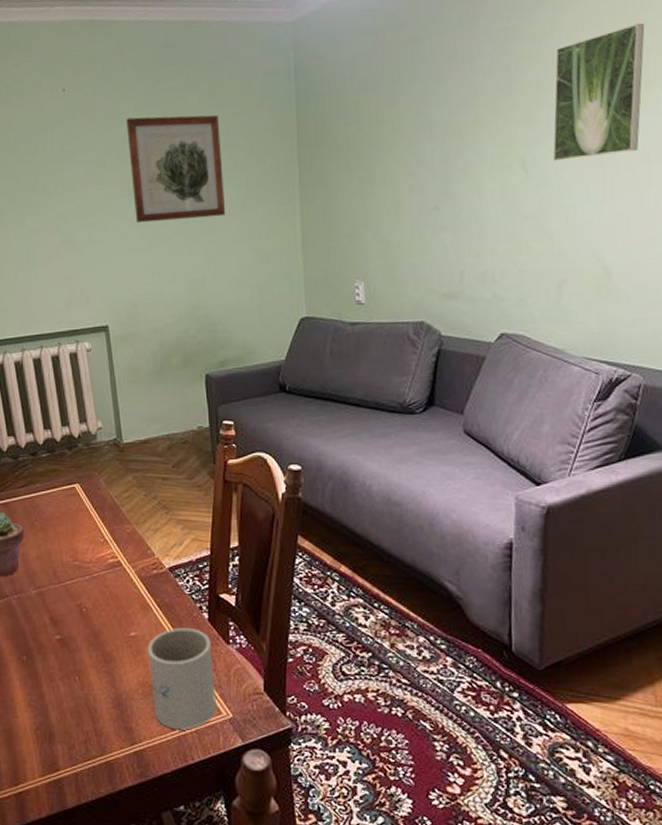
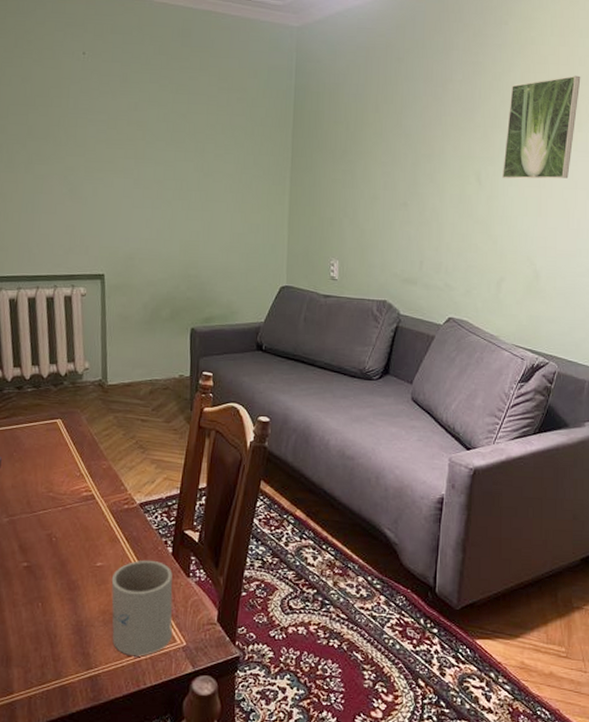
wall art: present [126,115,226,223] -> none [139,88,225,188]

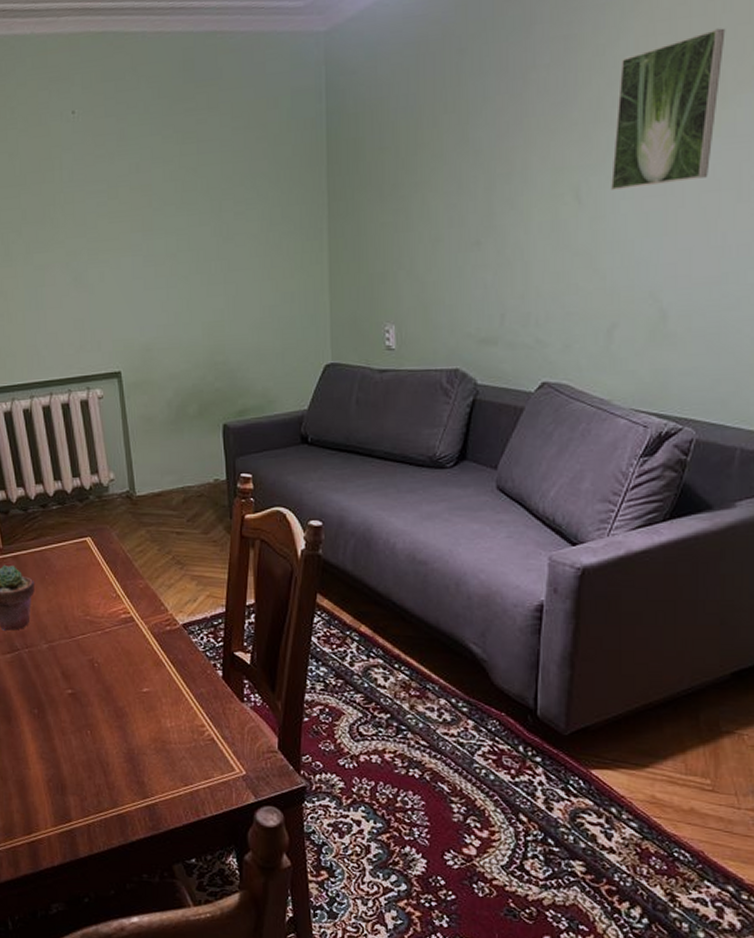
mug: present [111,560,173,657] -> none [160,684,230,786]

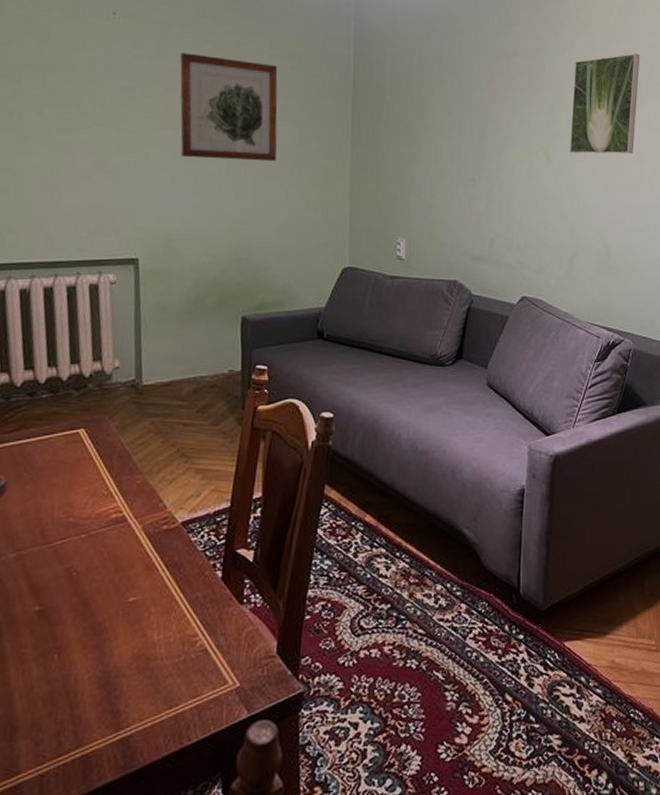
wall art: none [141,139,248,261] -> present [180,52,278,162]

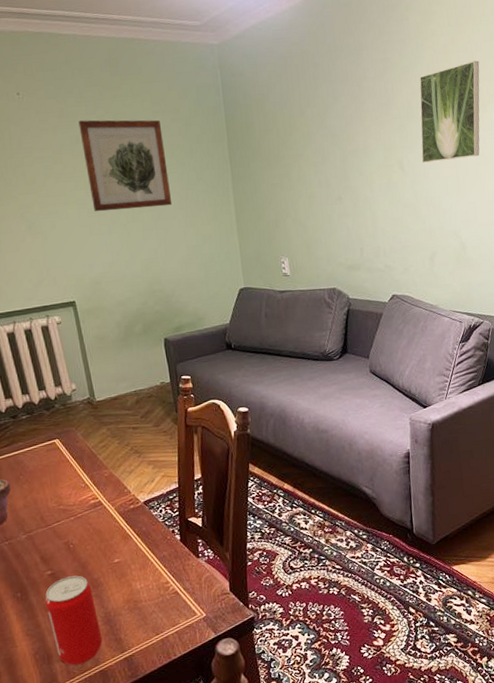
beverage can: none [22,615,94,746] -> present [45,575,103,666]

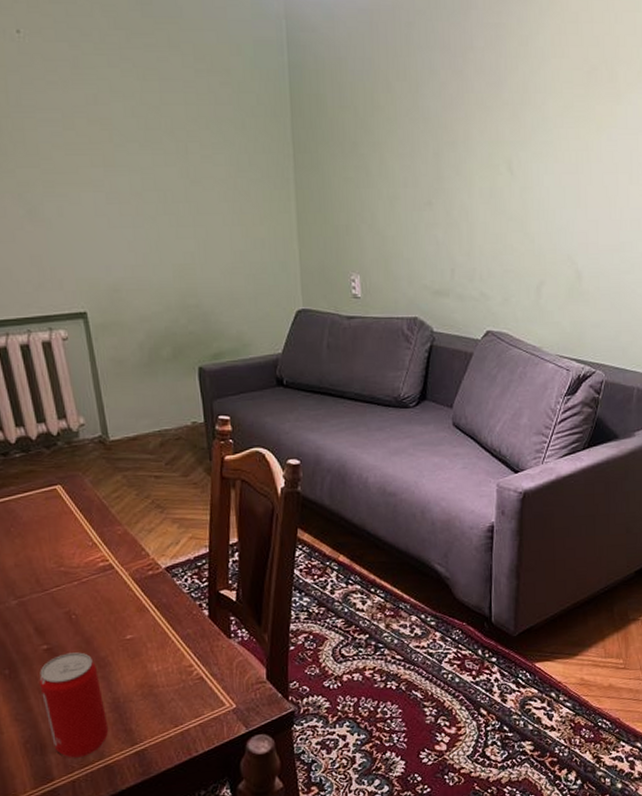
wall art: present [78,120,173,212] -> none [97,74,216,198]
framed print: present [419,60,480,163] -> none [536,36,618,165]

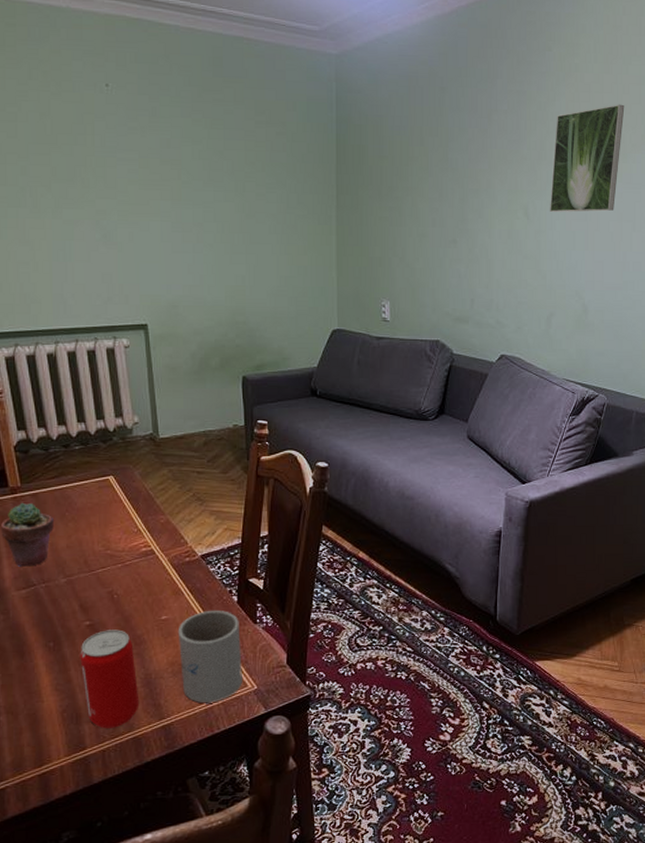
mug: none [145,625,220,726] -> present [177,609,242,703]
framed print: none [536,36,618,165] -> present [550,104,625,212]

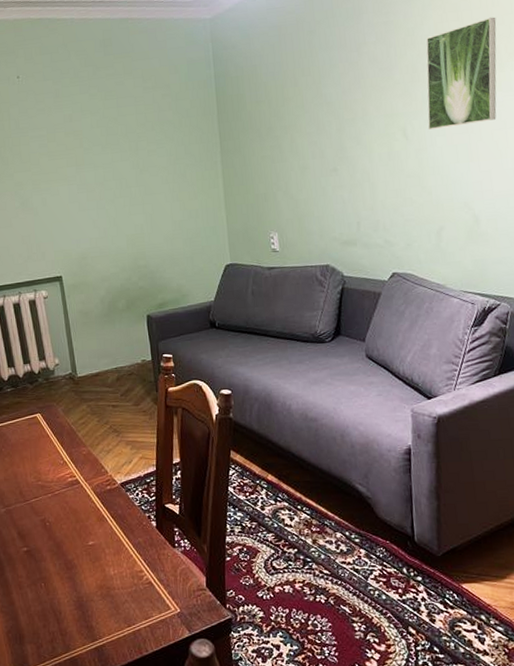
beverage can: present [80,629,140,729] -> none [20,555,74,649]
mug: present [177,609,242,703] -> none [104,535,166,626]

